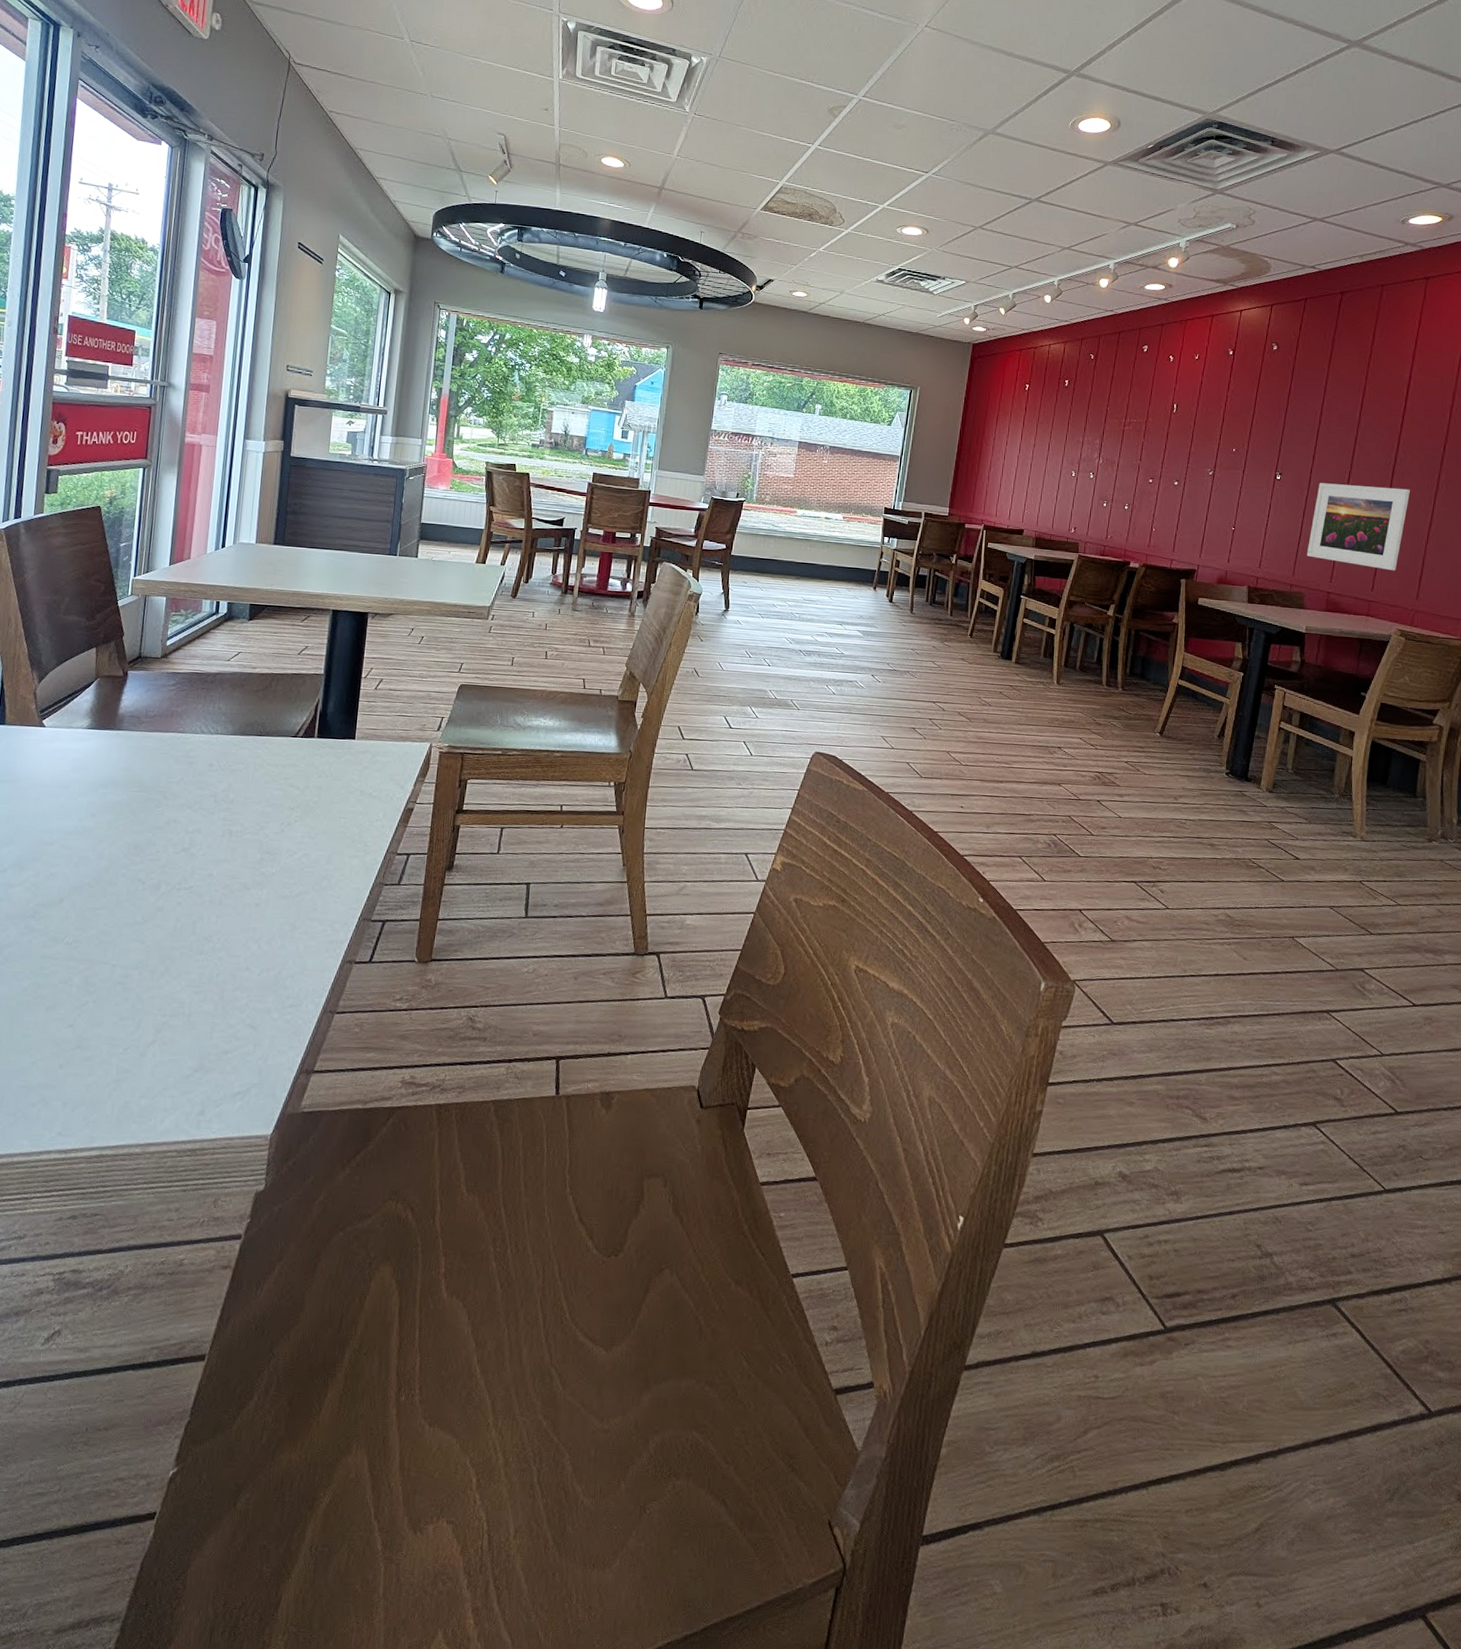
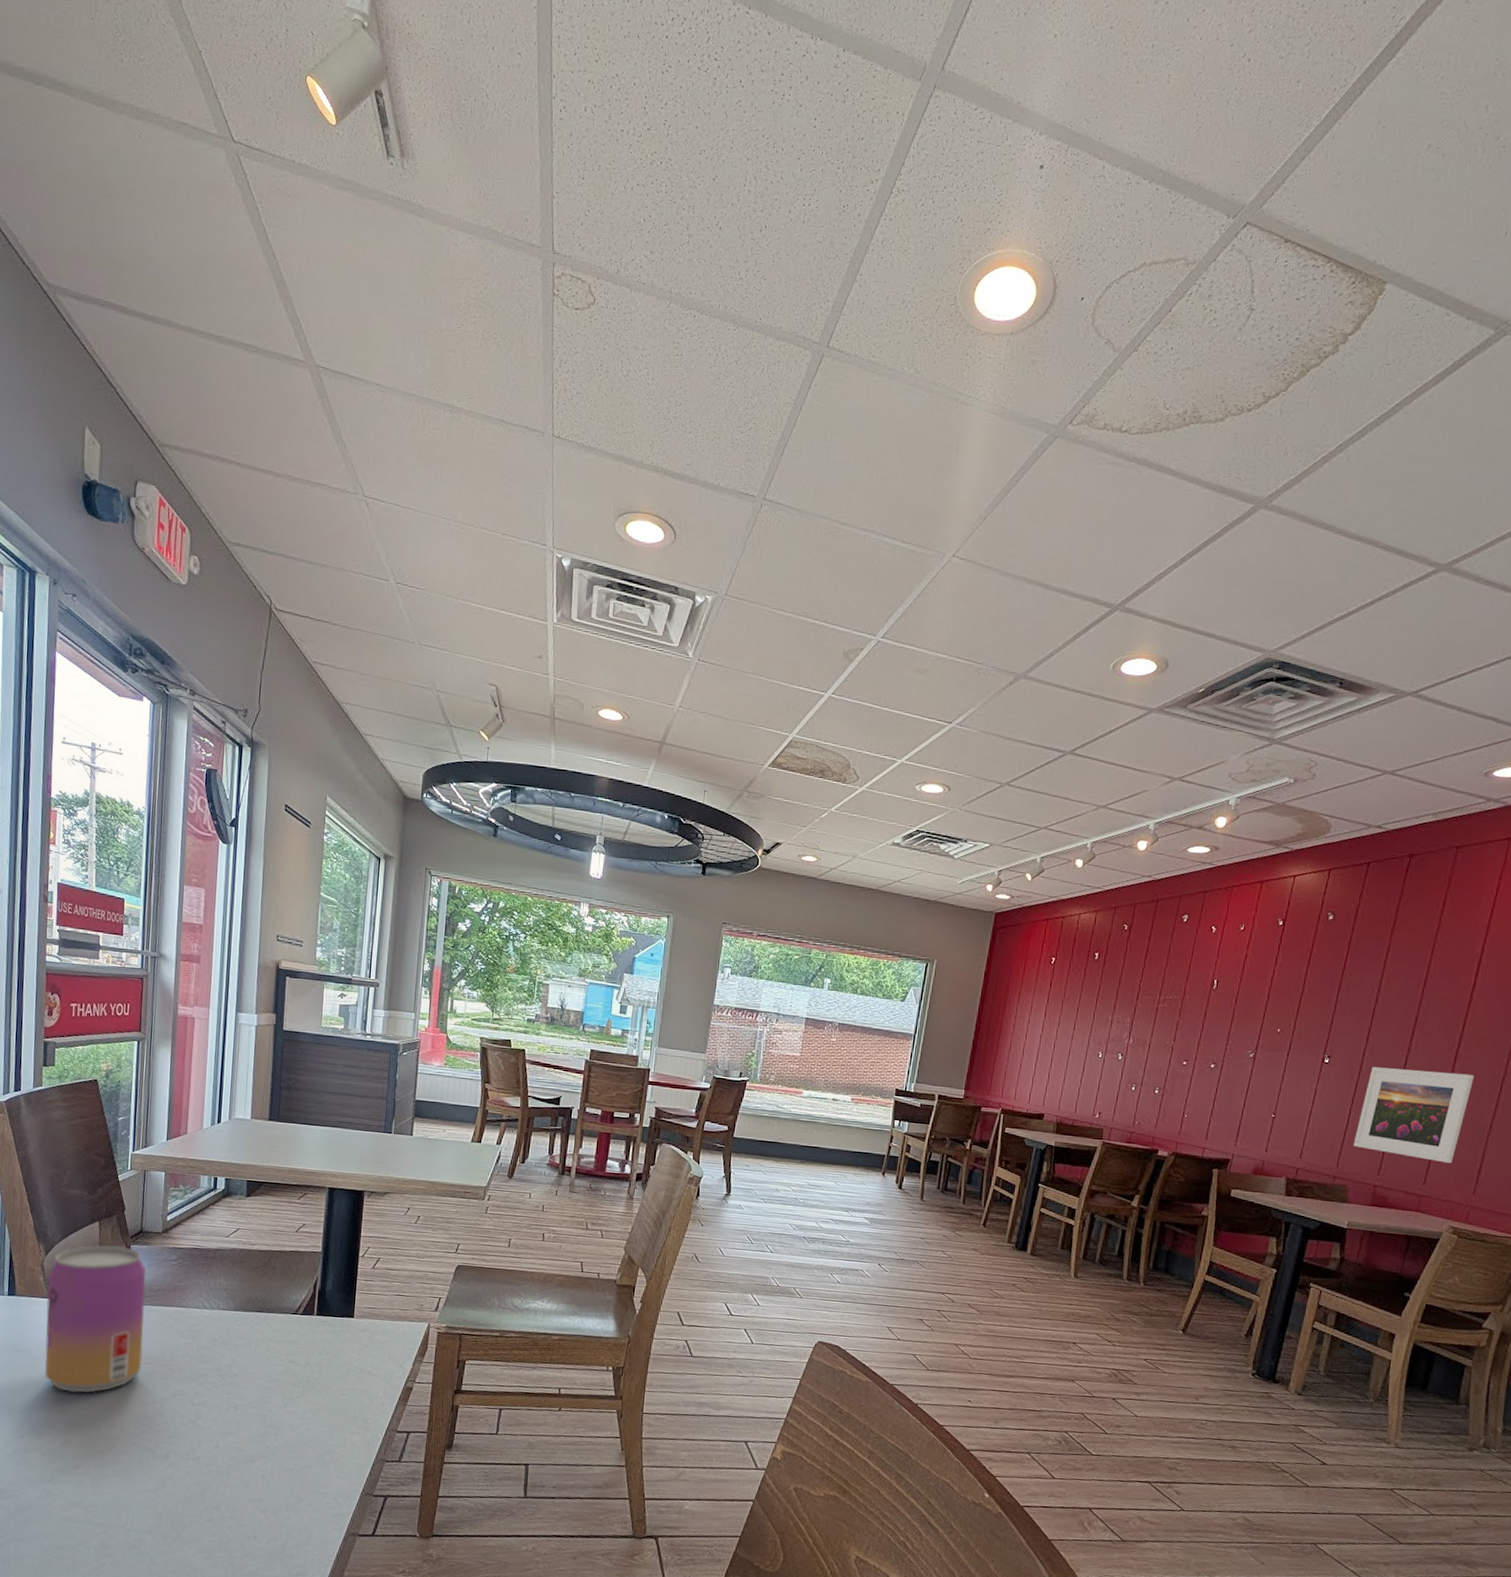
beverage can: none [32,671,143,824] -> present [44,1245,146,1393]

